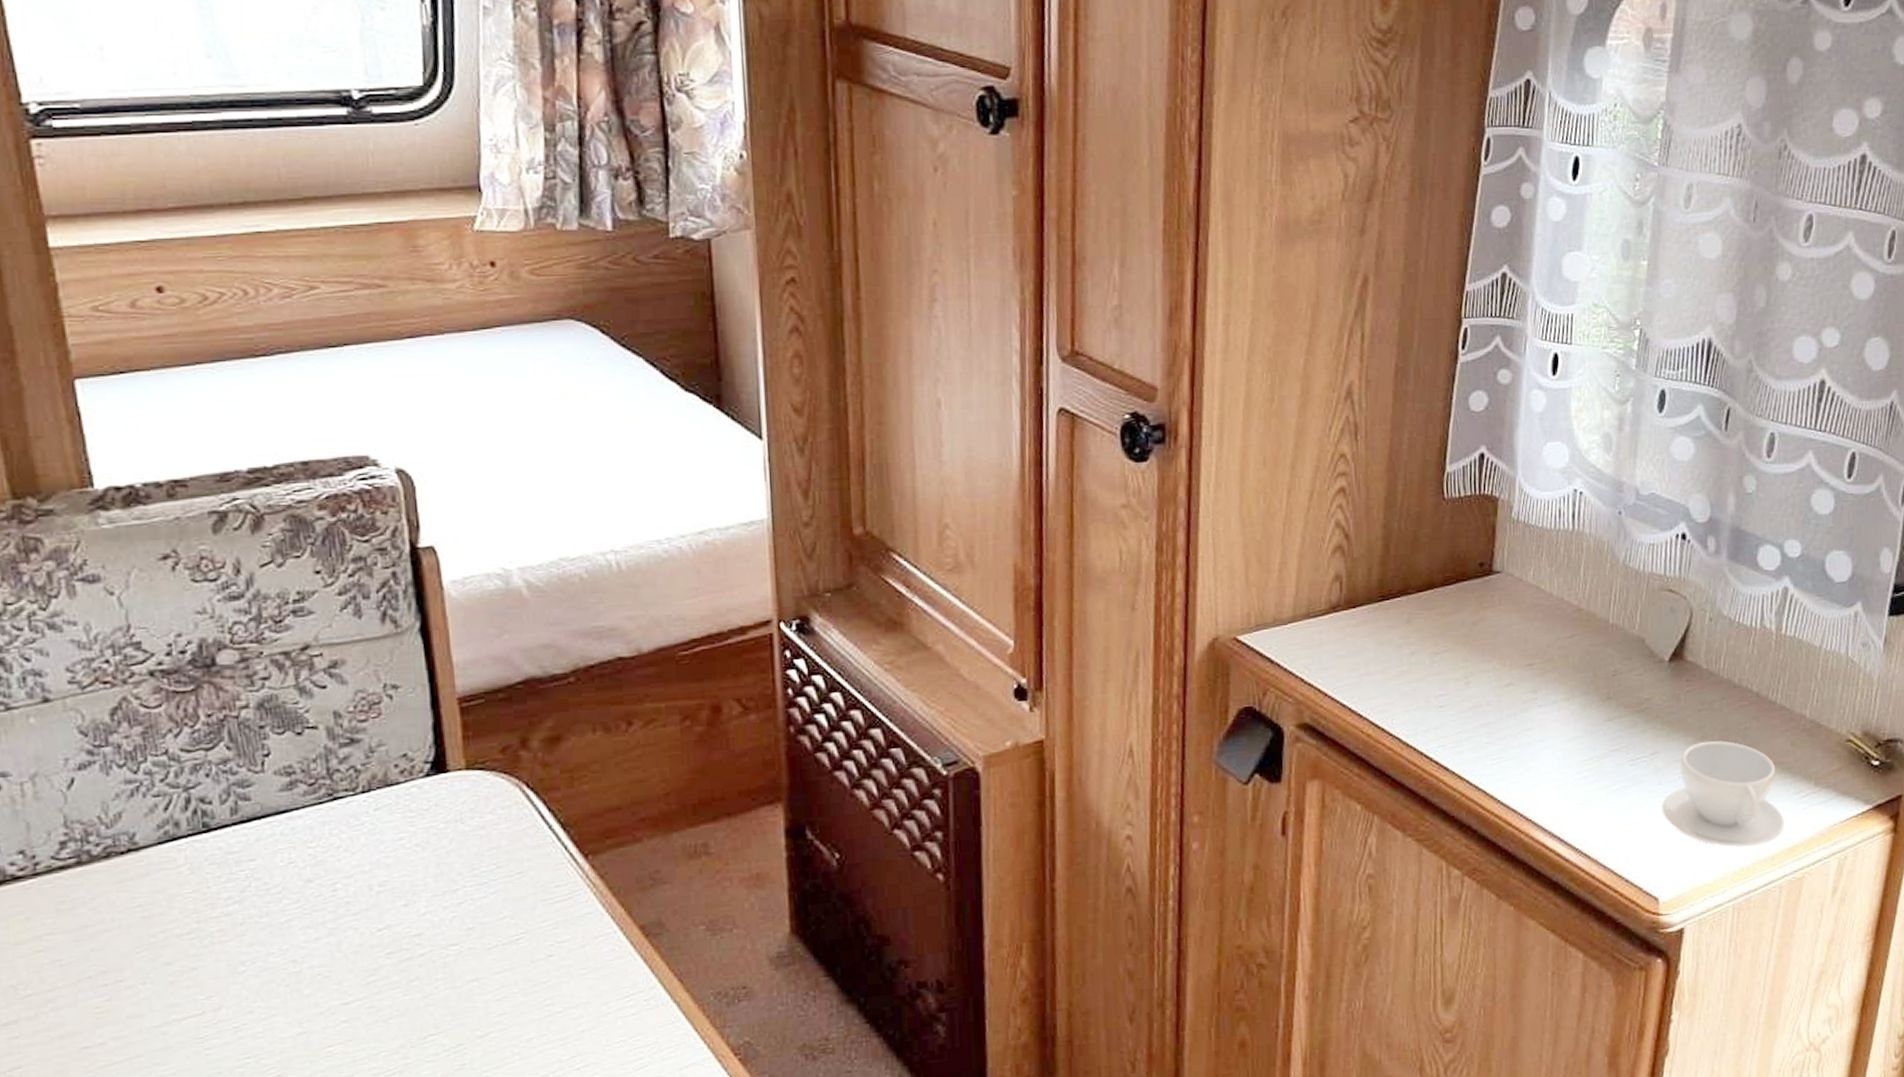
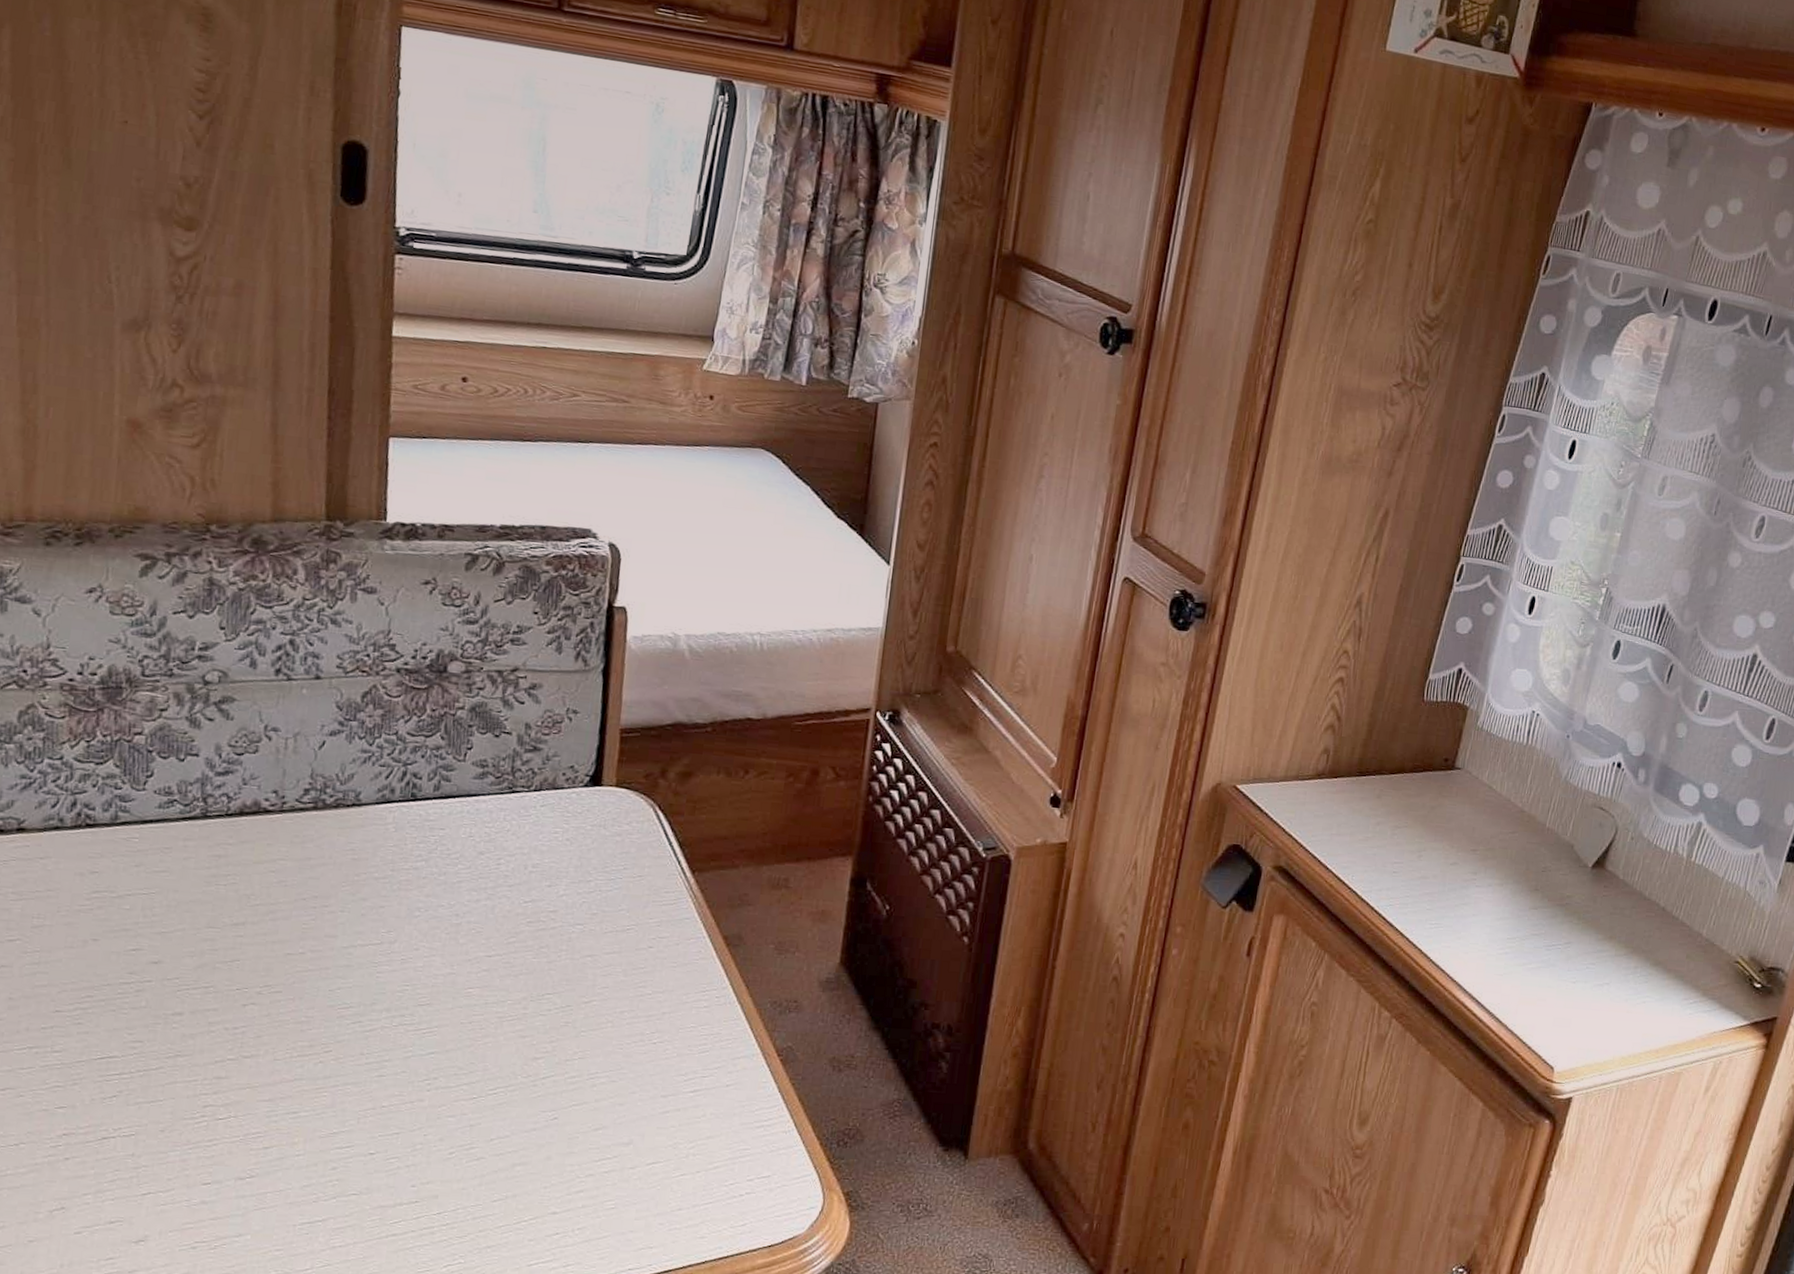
teacup: present [1661,741,1784,848] -> none [1567,941,1672,1038]

